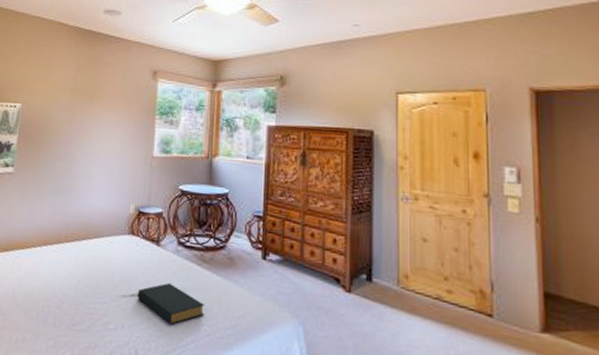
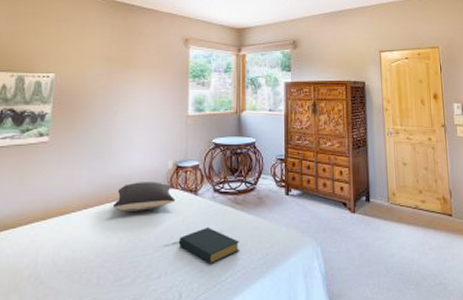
pillow: none [71,224,136,256] -> present [112,182,176,212]

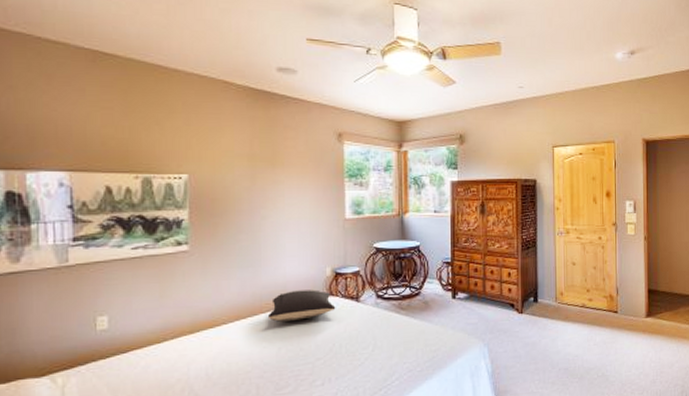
hardback book: present [178,226,239,263] -> none [341,333,405,369]

